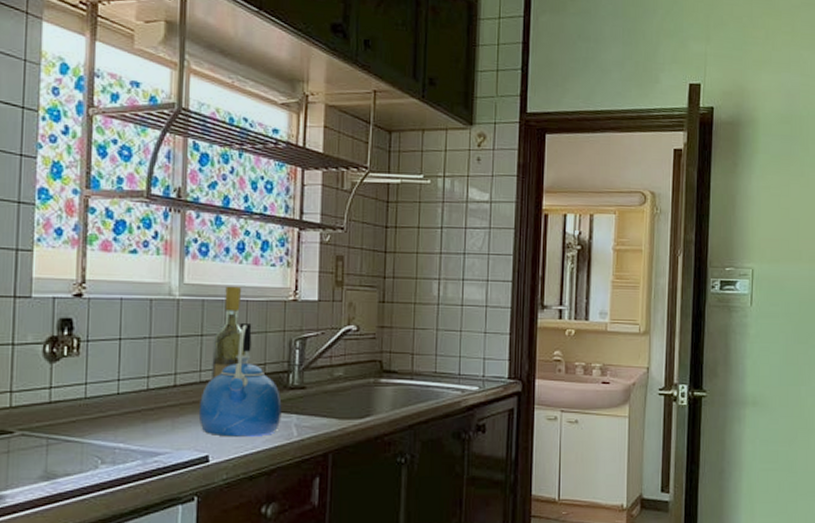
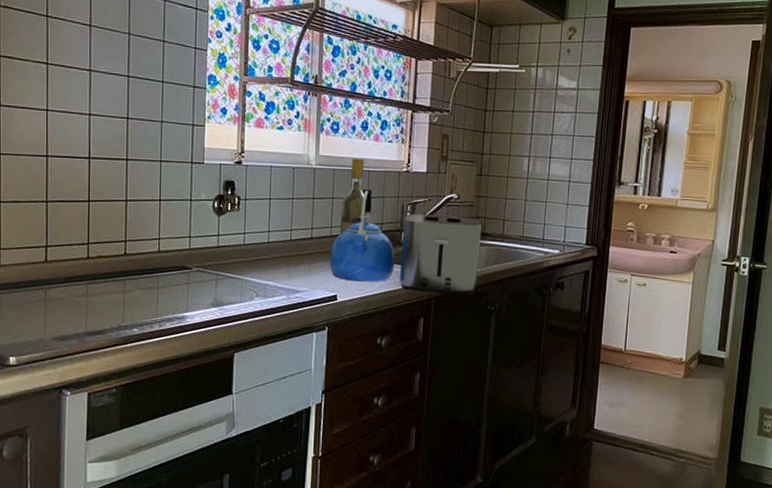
toaster: none [288,351,387,446] -> present [400,214,482,296]

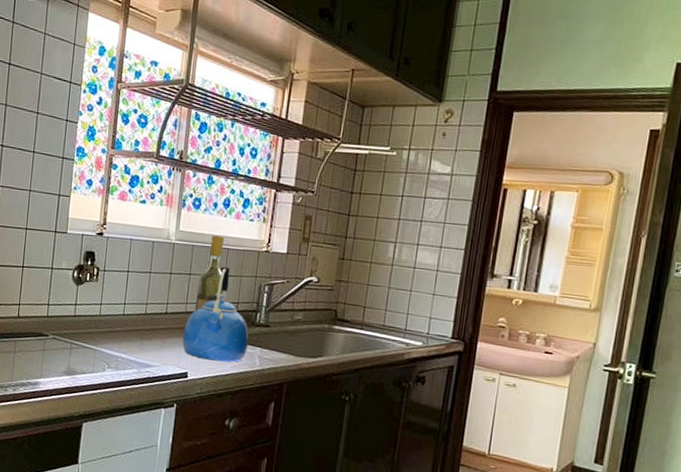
toaster: present [400,214,482,296] -> none [252,295,341,383]

